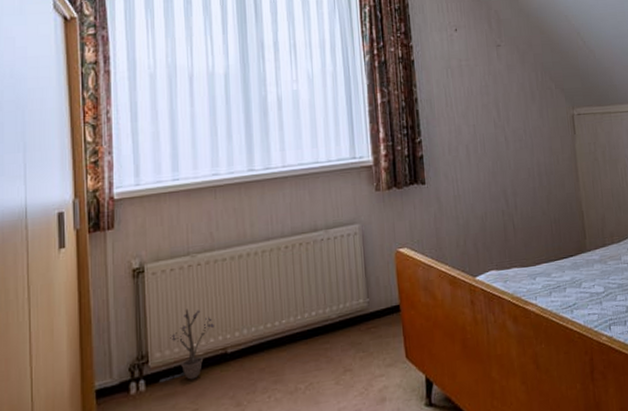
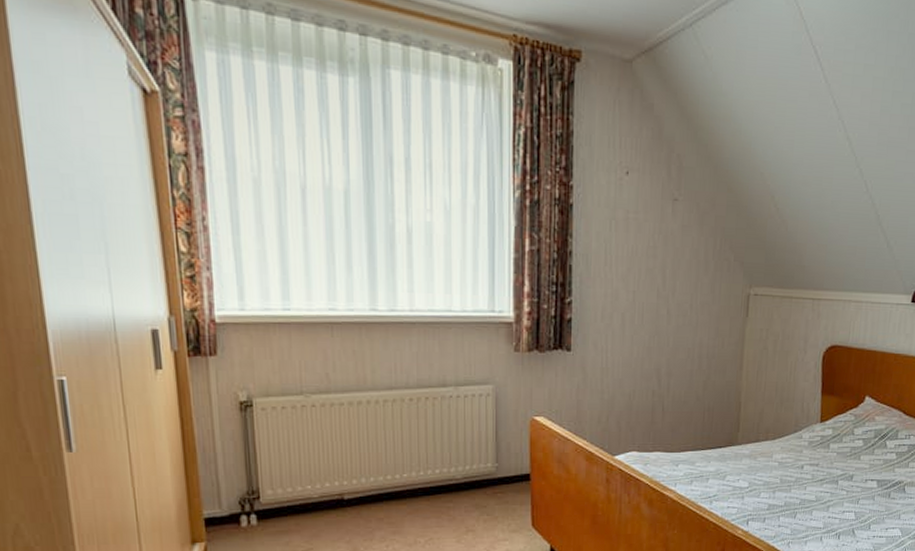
decorative plant: present [160,308,214,382] -> none [272,450,330,520]

